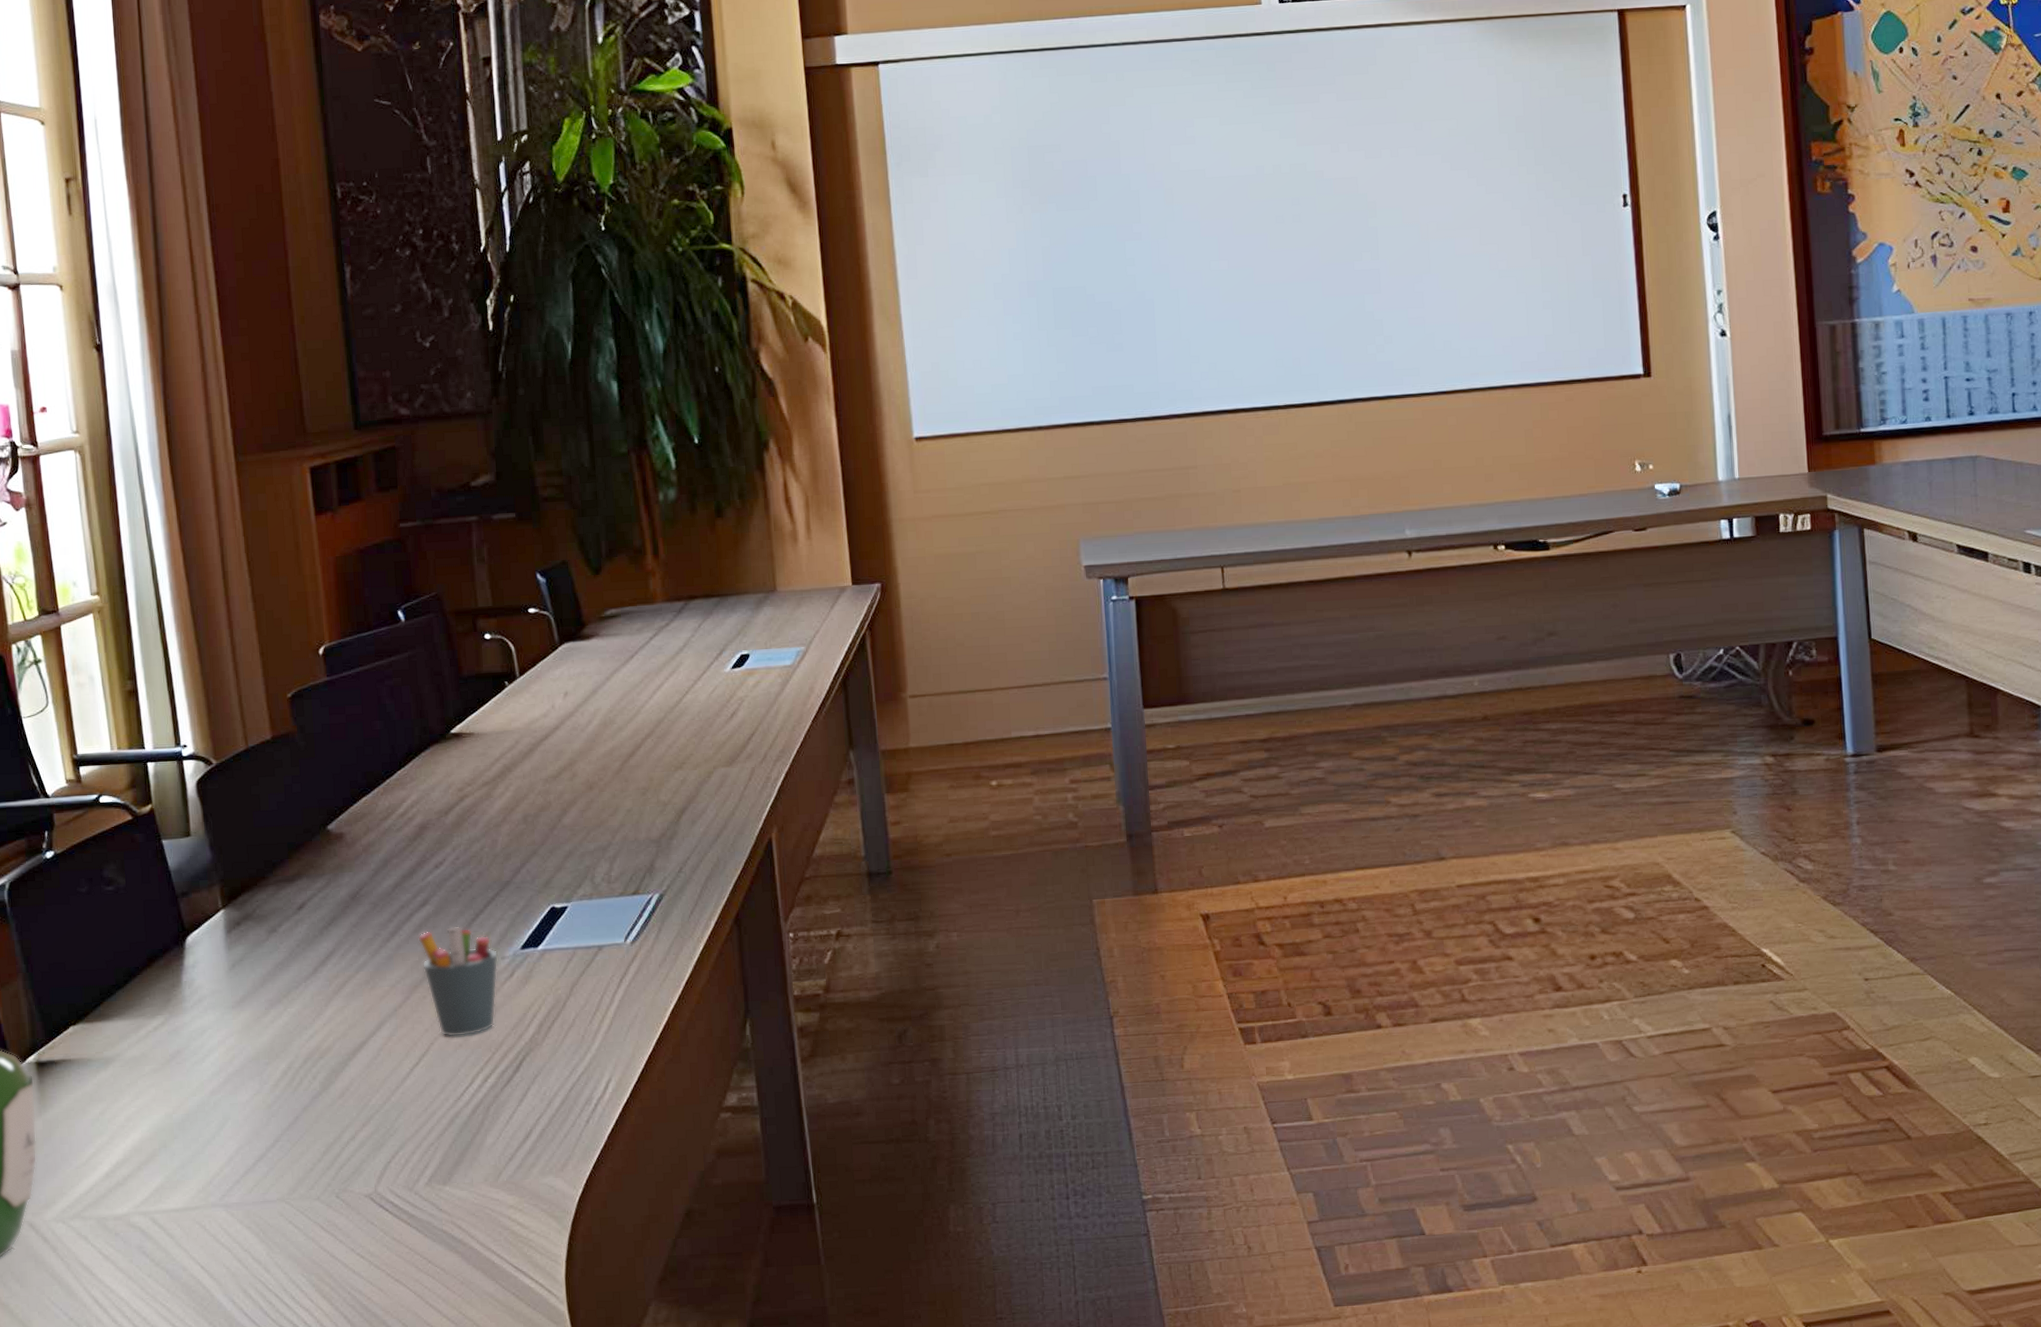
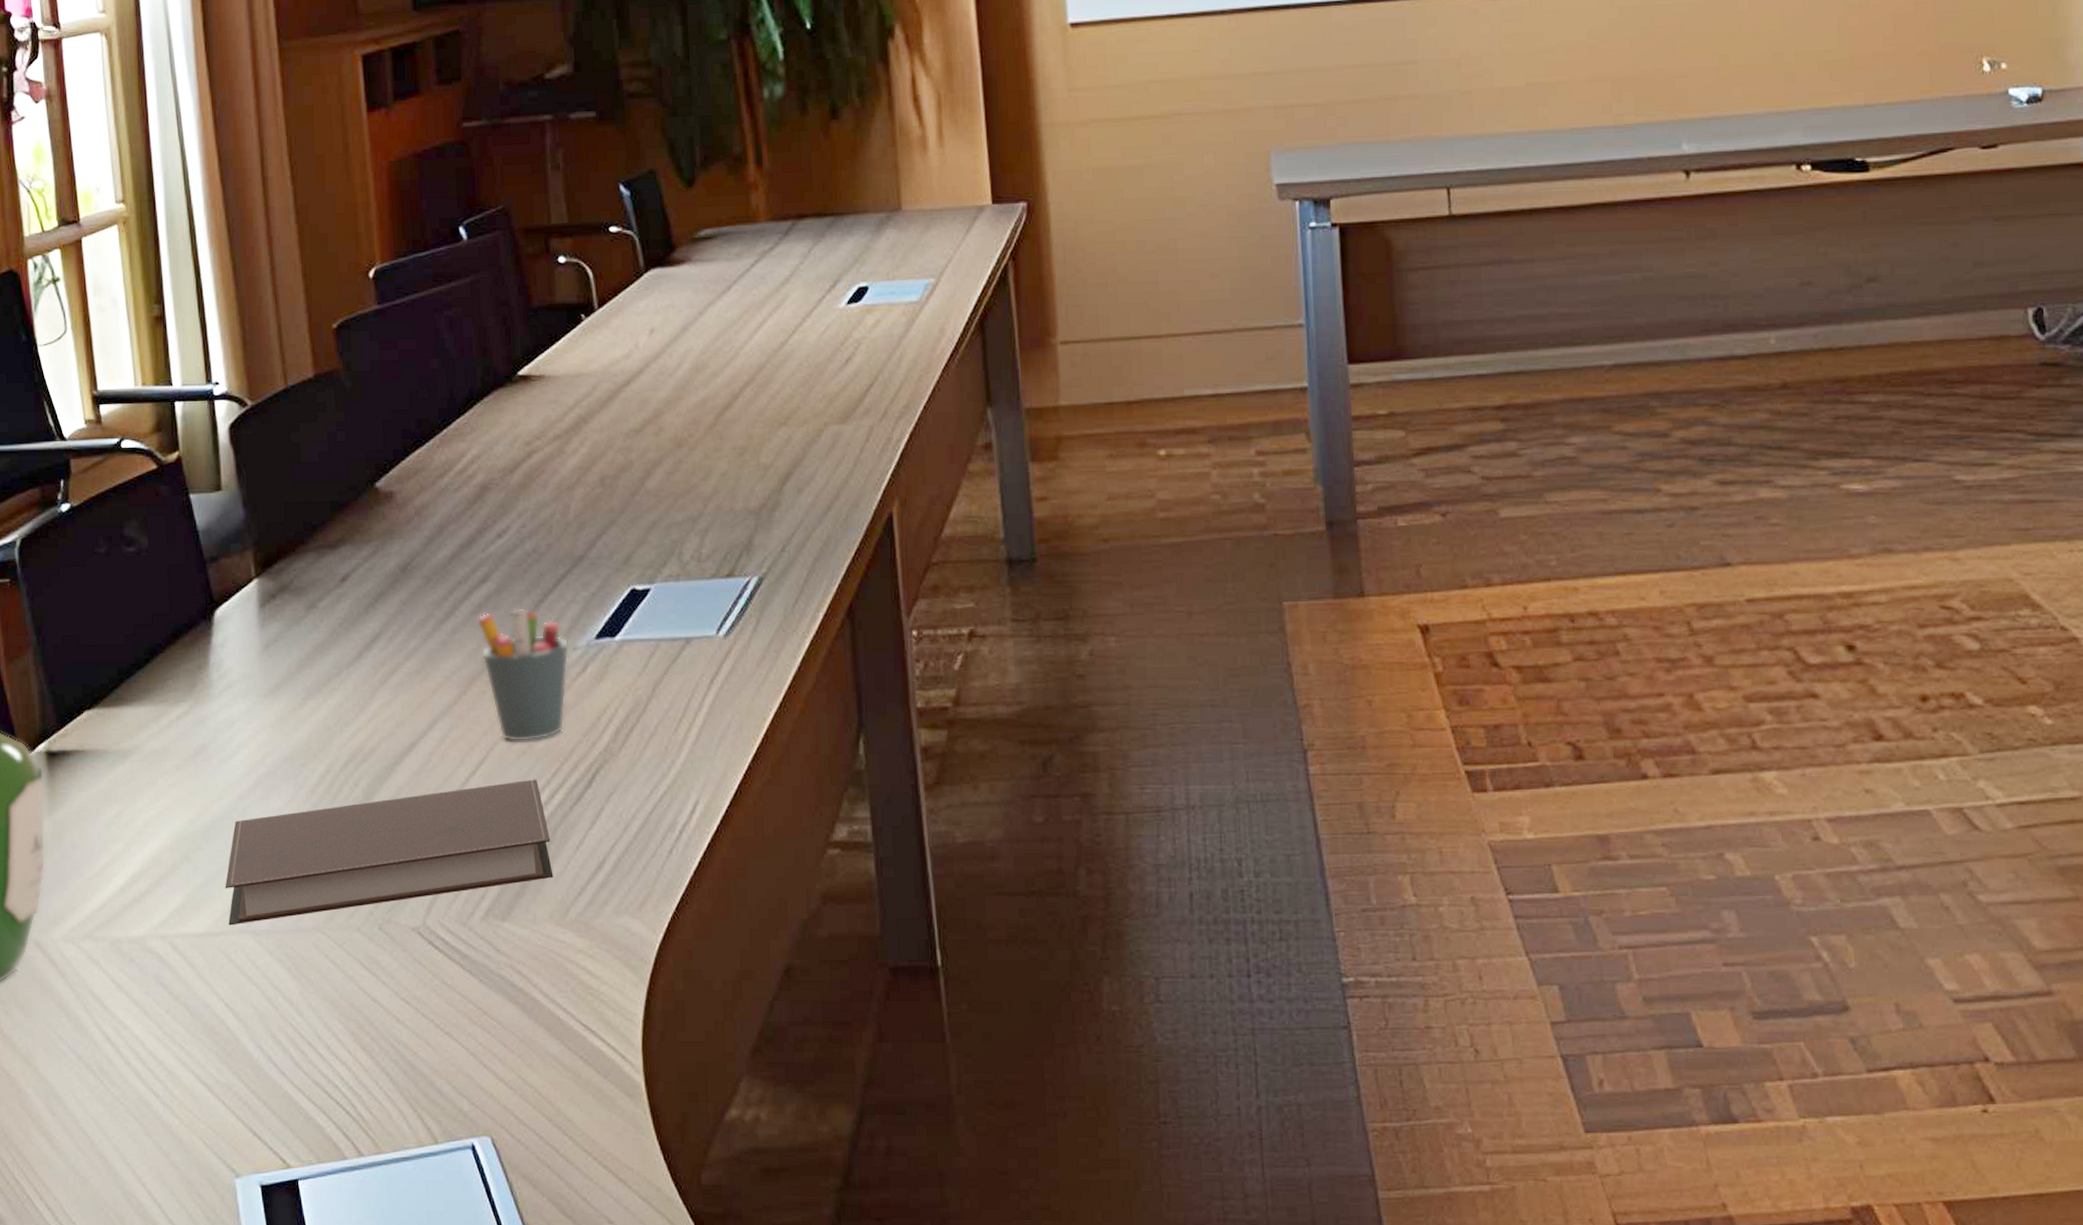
notebook: none [199,1067,488,1201] -> present [225,779,554,926]

